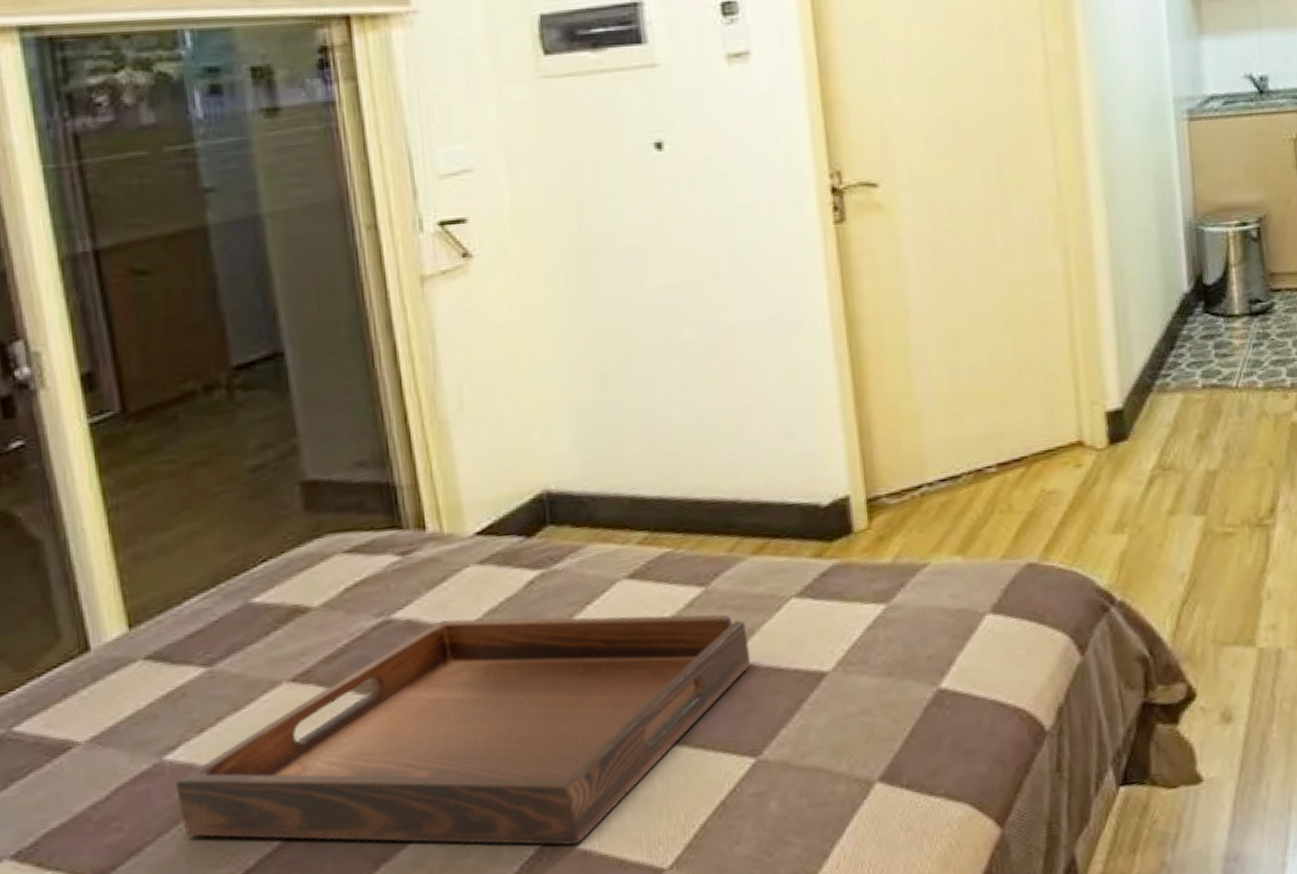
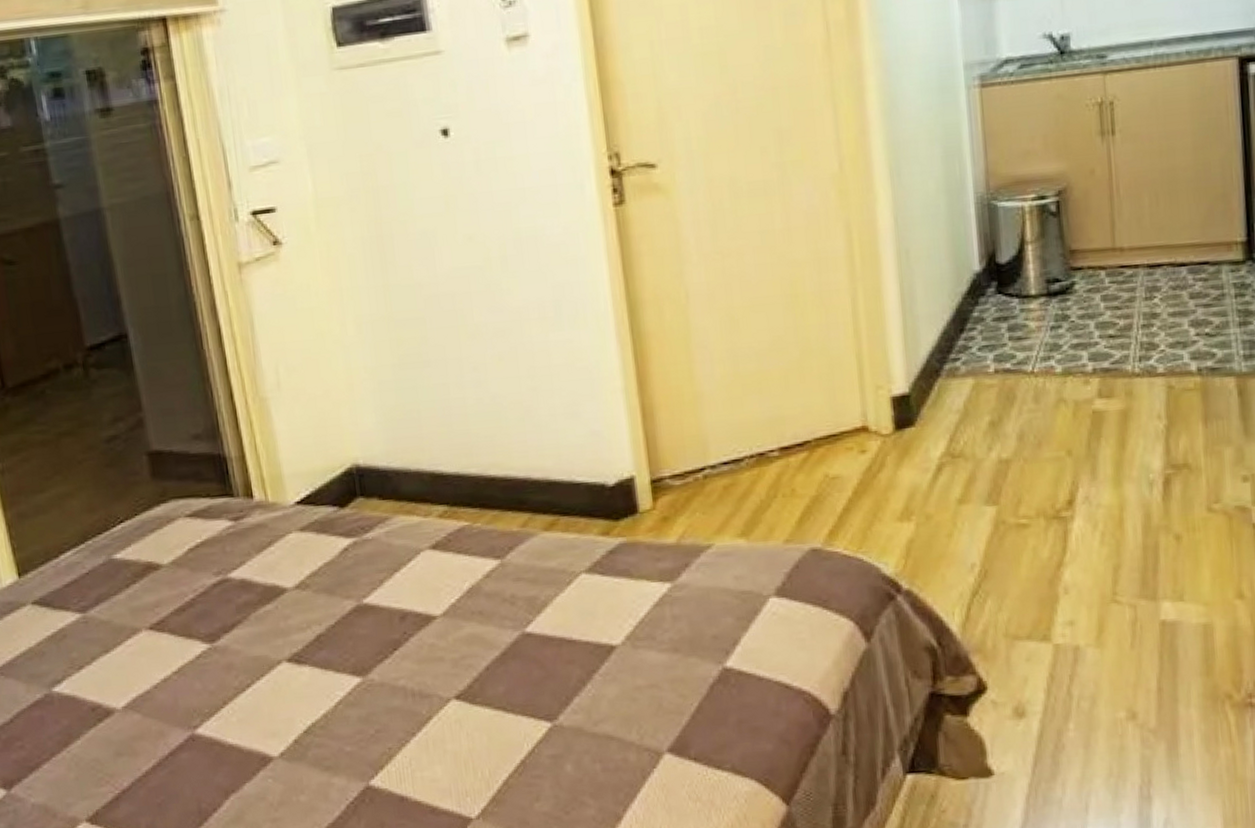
serving tray: present [175,614,750,845] -> none [63,580,544,790]

